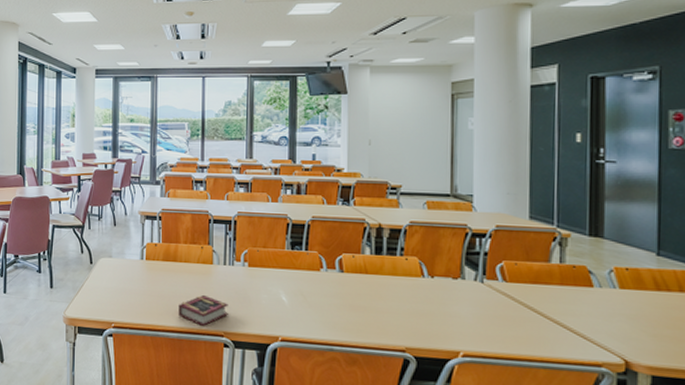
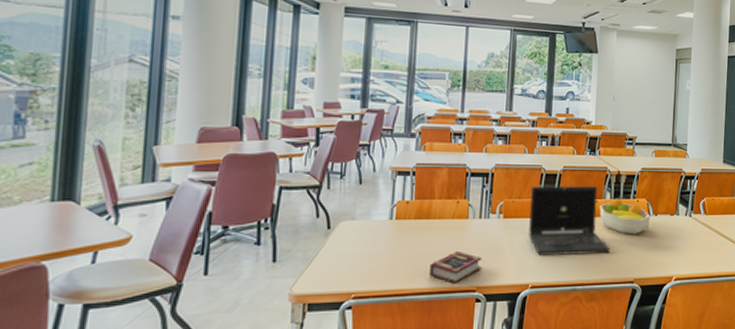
laptop: none [276,235,374,315] -> present [529,185,611,256]
fruit bowl: none [357,254,424,297] -> present [599,198,650,234]

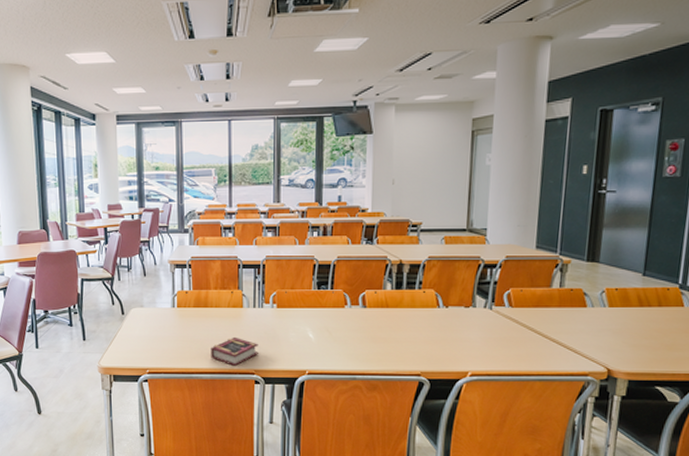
laptop: present [529,185,611,256] -> none [303,275,393,345]
fruit bowl: present [599,198,650,234] -> none [379,289,440,326]

